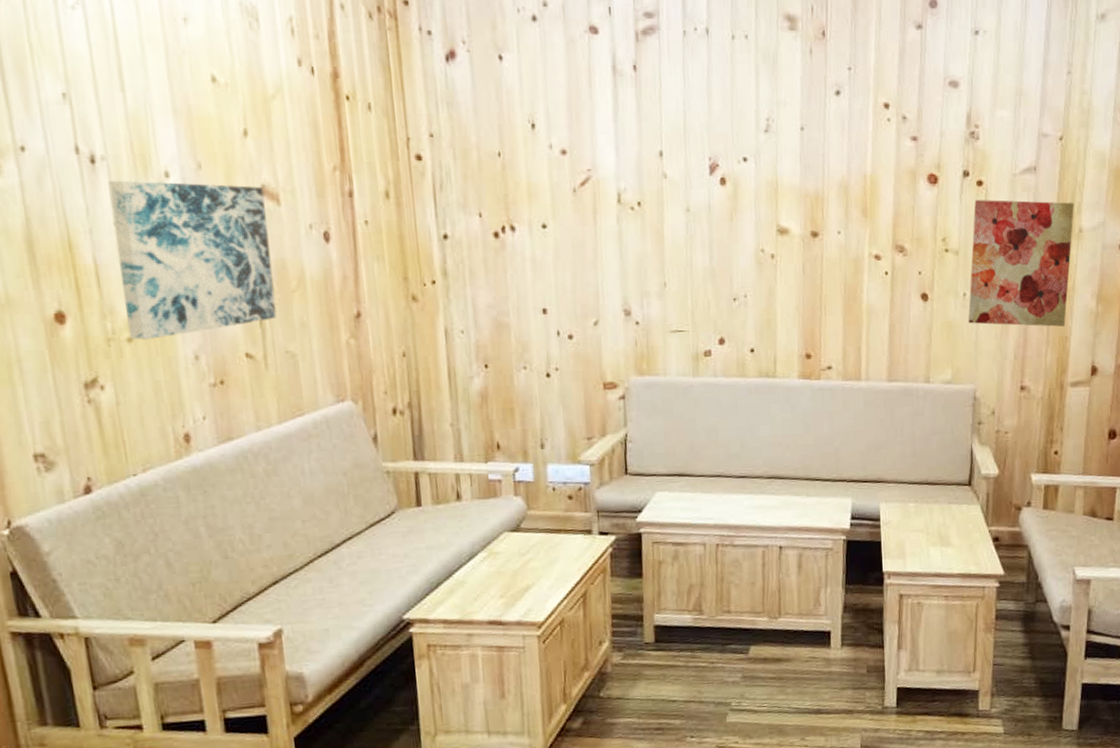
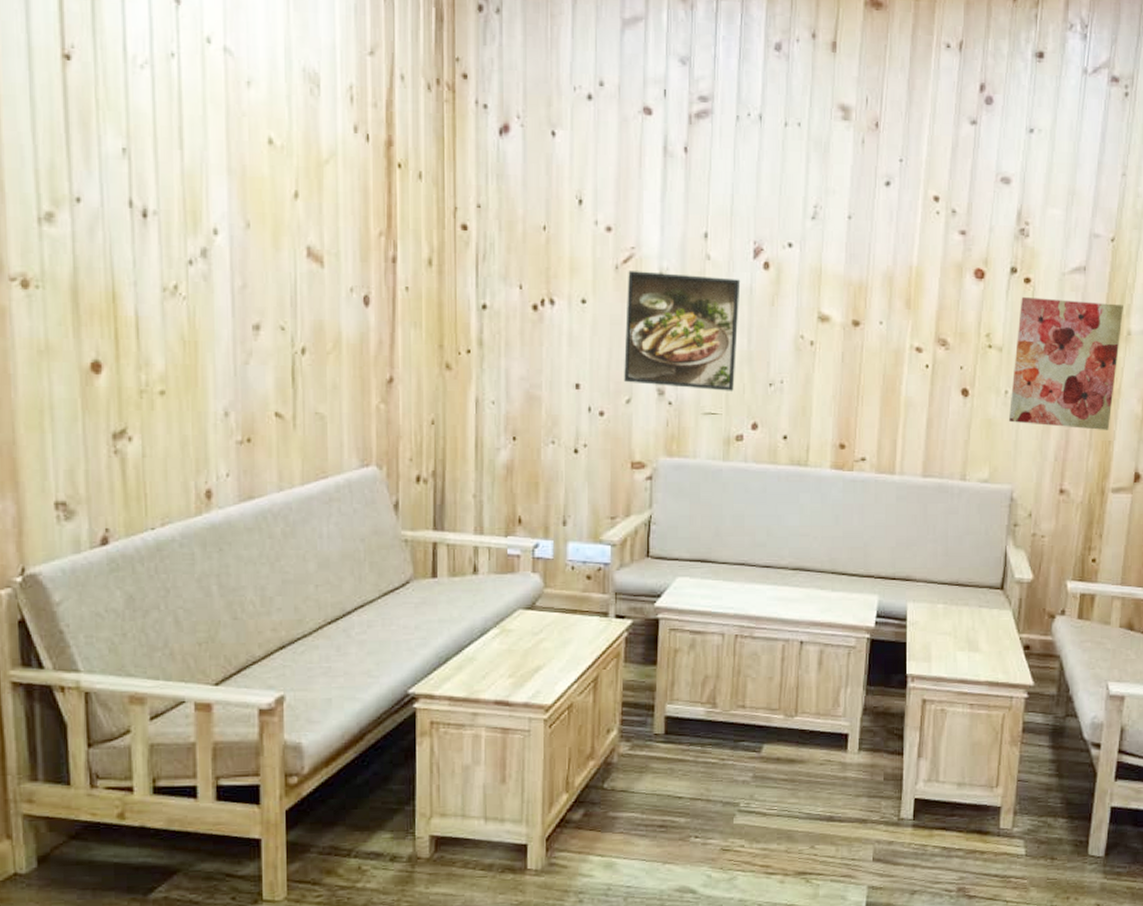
wall art: present [108,180,277,340] -> none [157,234,310,393]
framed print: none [586,193,700,308] -> present [624,271,741,391]

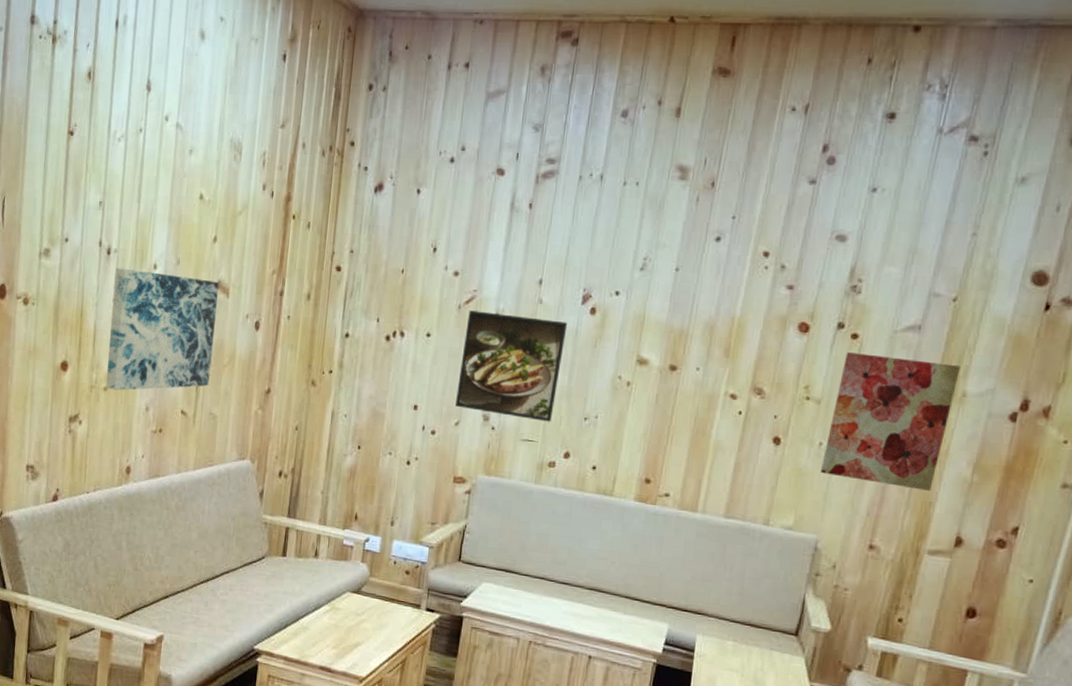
wall art: none [157,234,310,393] -> present [106,268,219,391]

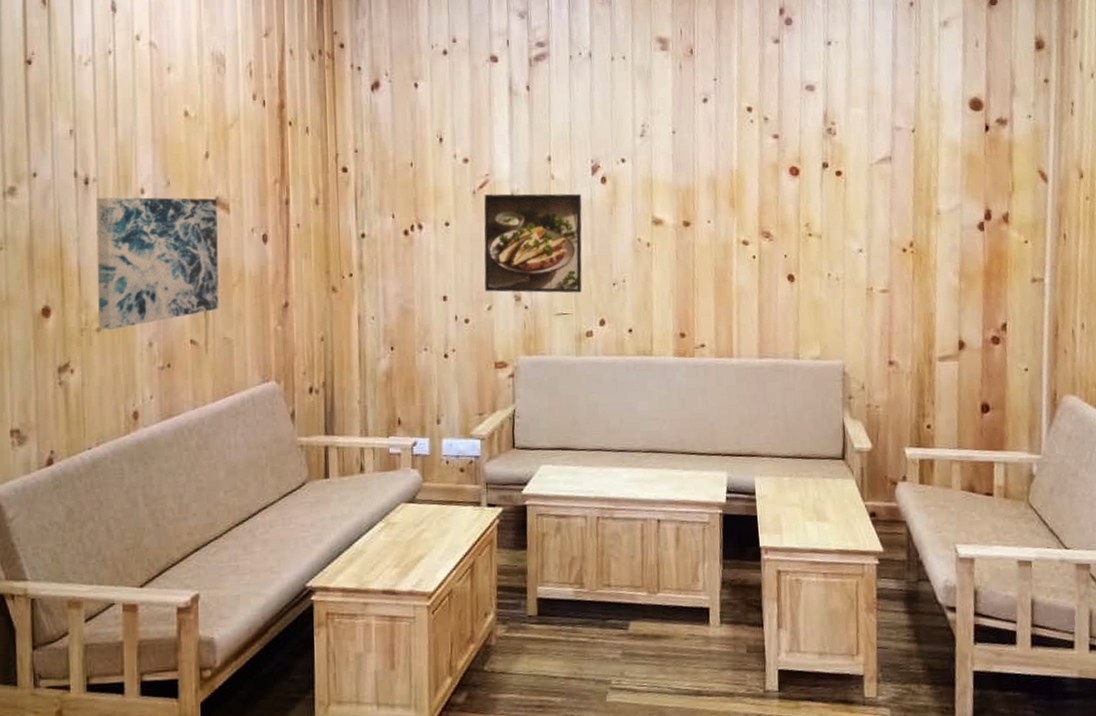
wall art: present [821,352,960,491] -> none [833,187,931,304]

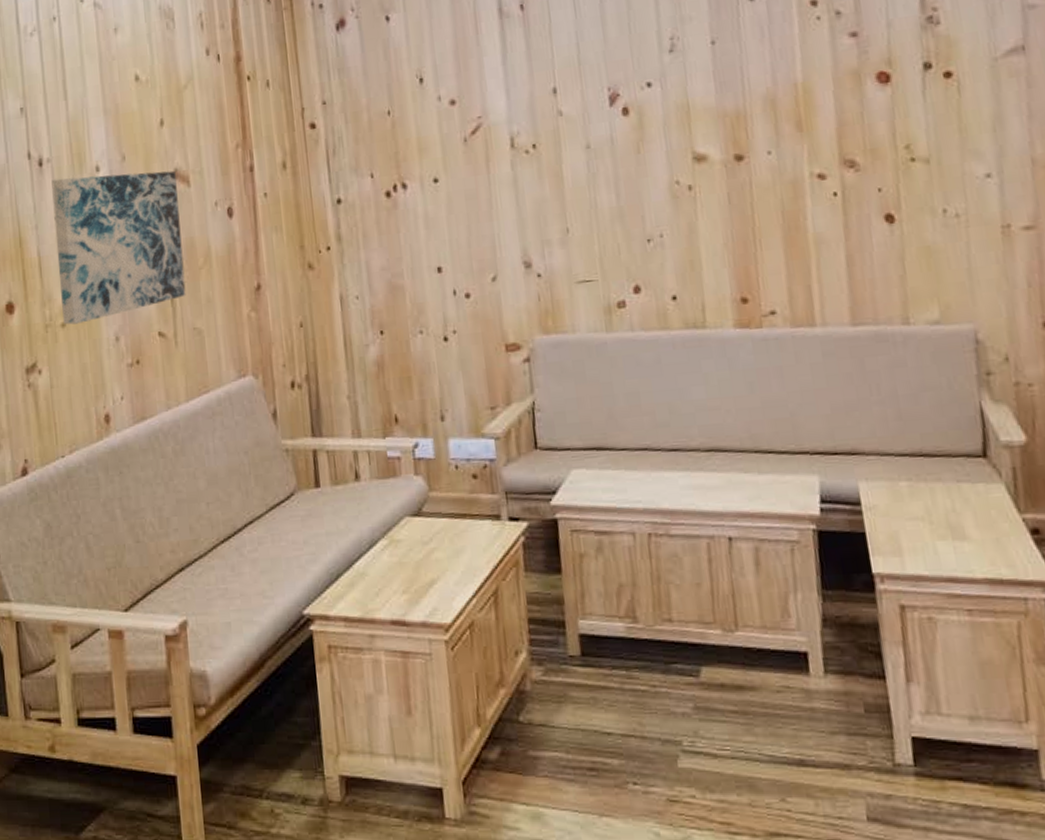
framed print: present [484,193,582,293] -> none [477,131,608,260]

